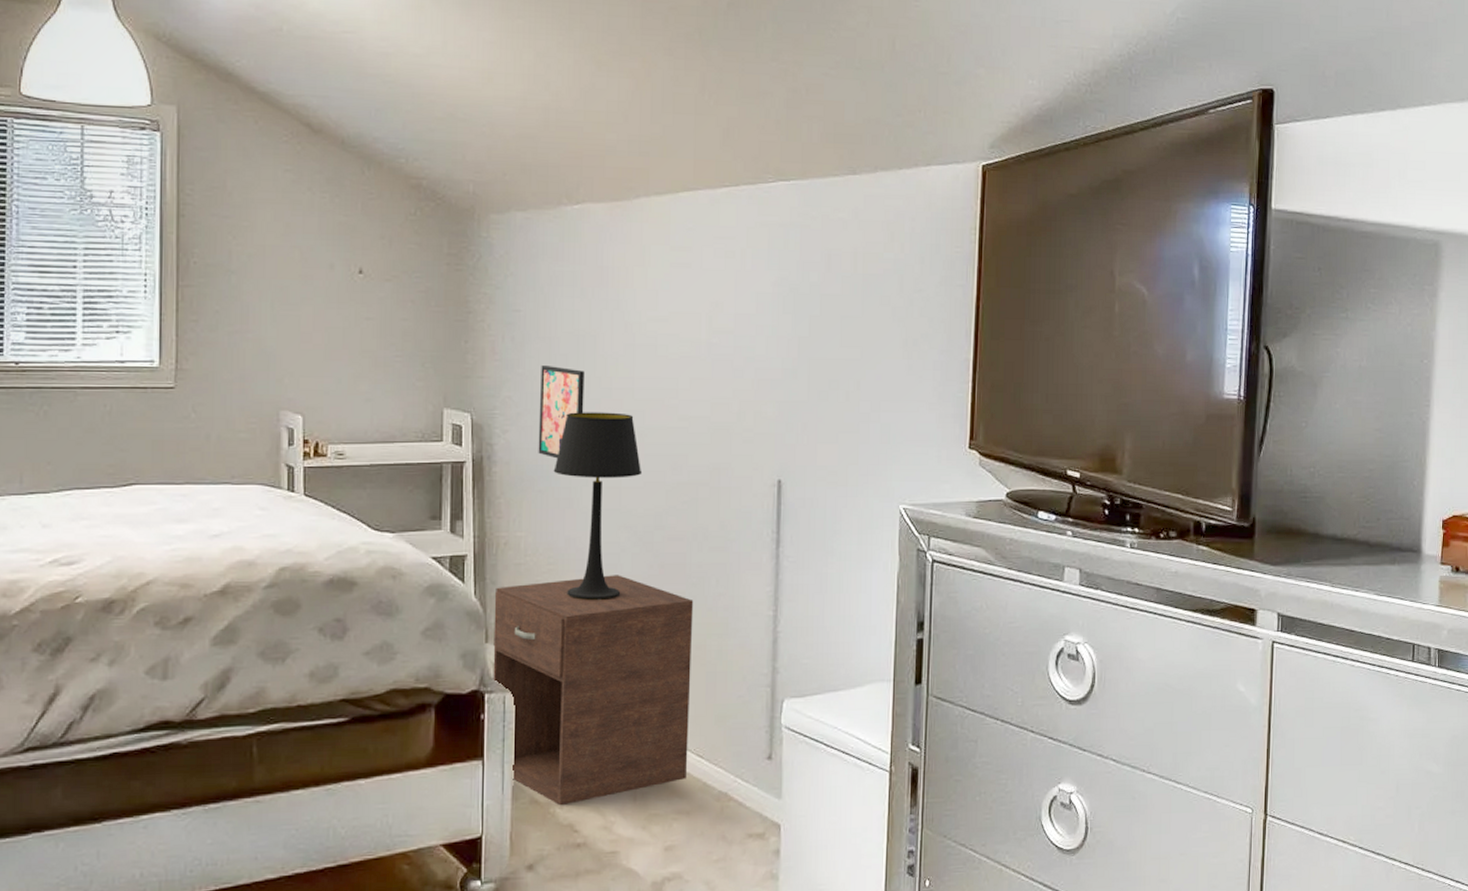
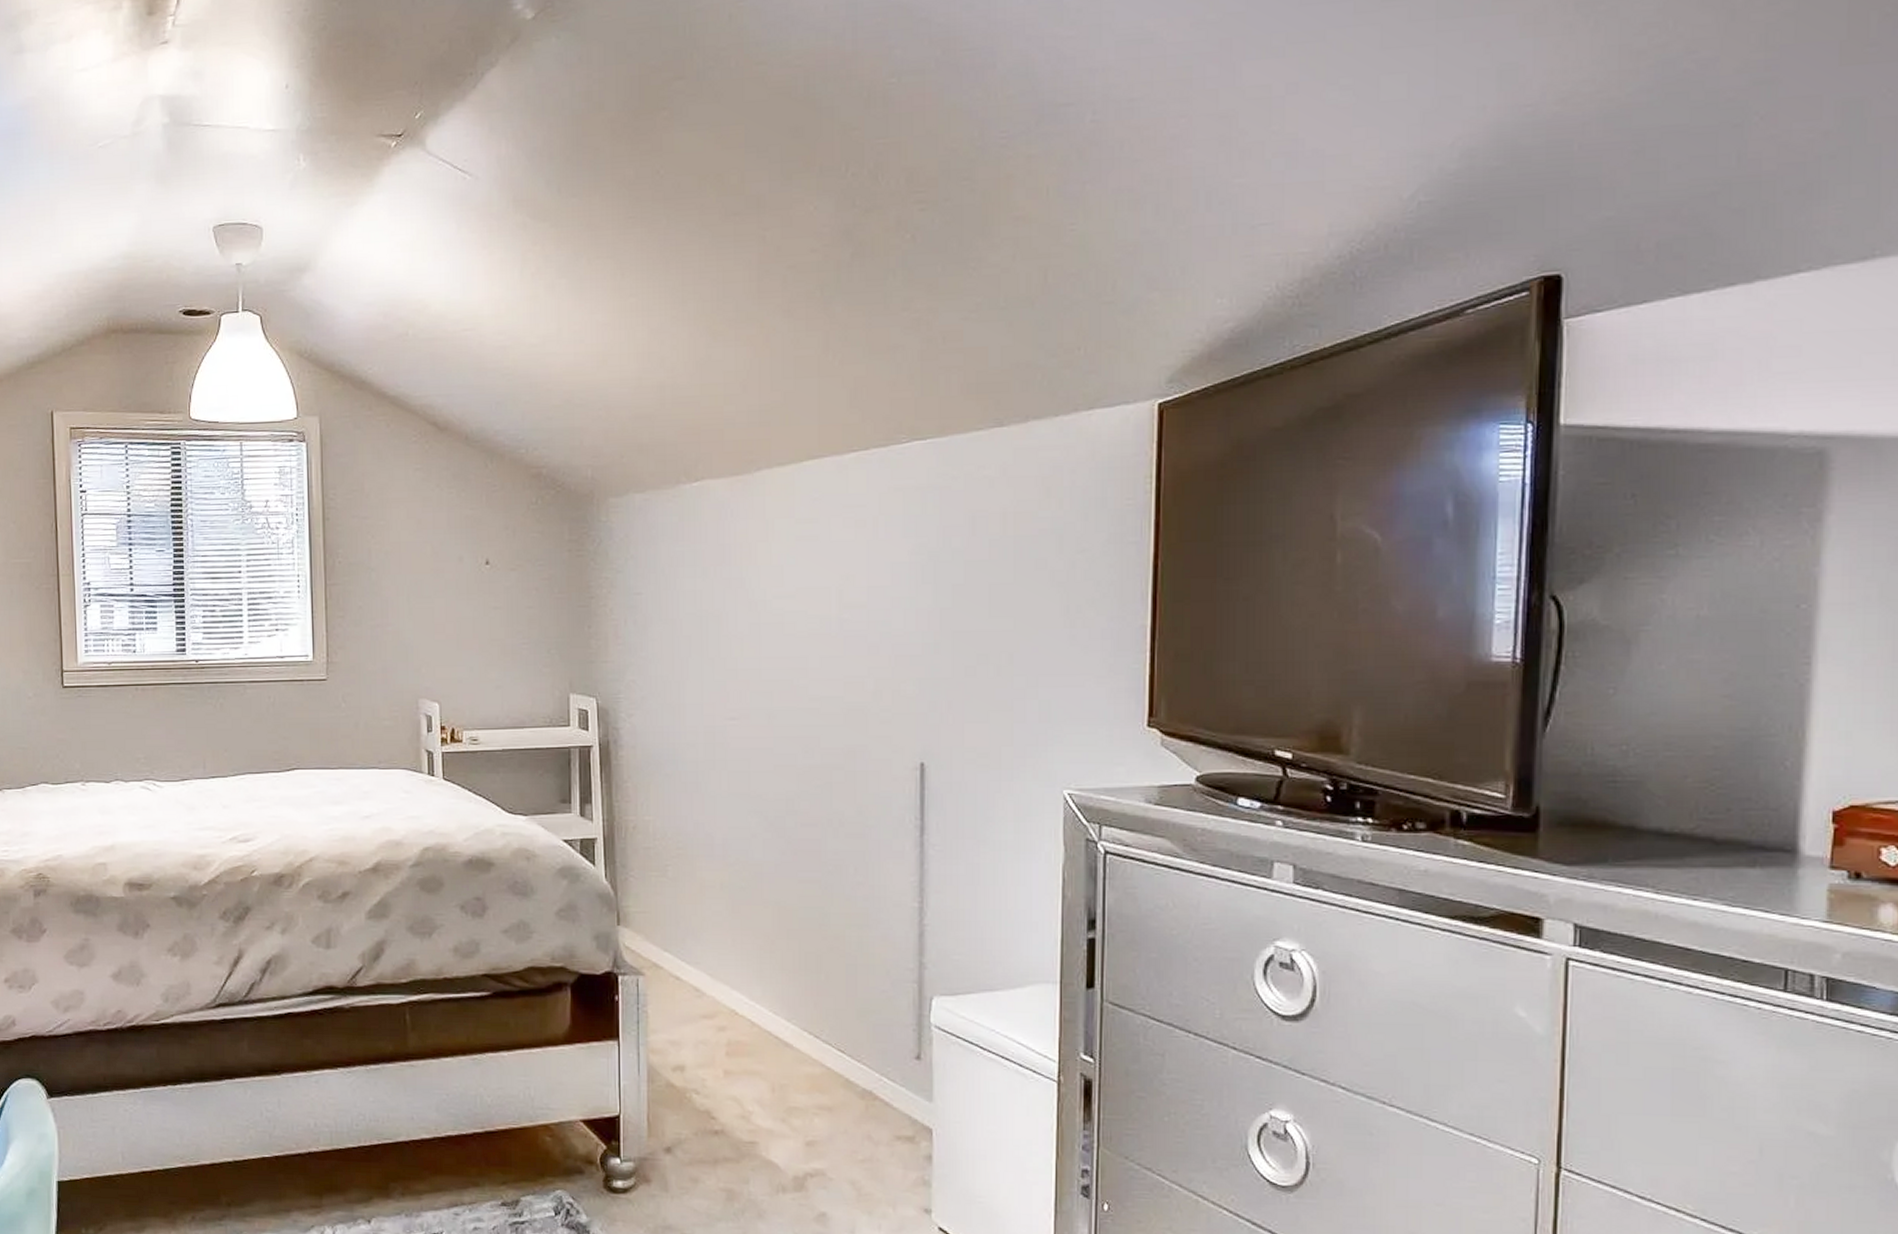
nightstand: present [493,575,694,806] -> none [625,860,830,1092]
wall art: present [538,366,585,459] -> none [663,648,709,742]
table lamp: present [553,412,643,601] -> none [680,694,772,887]

